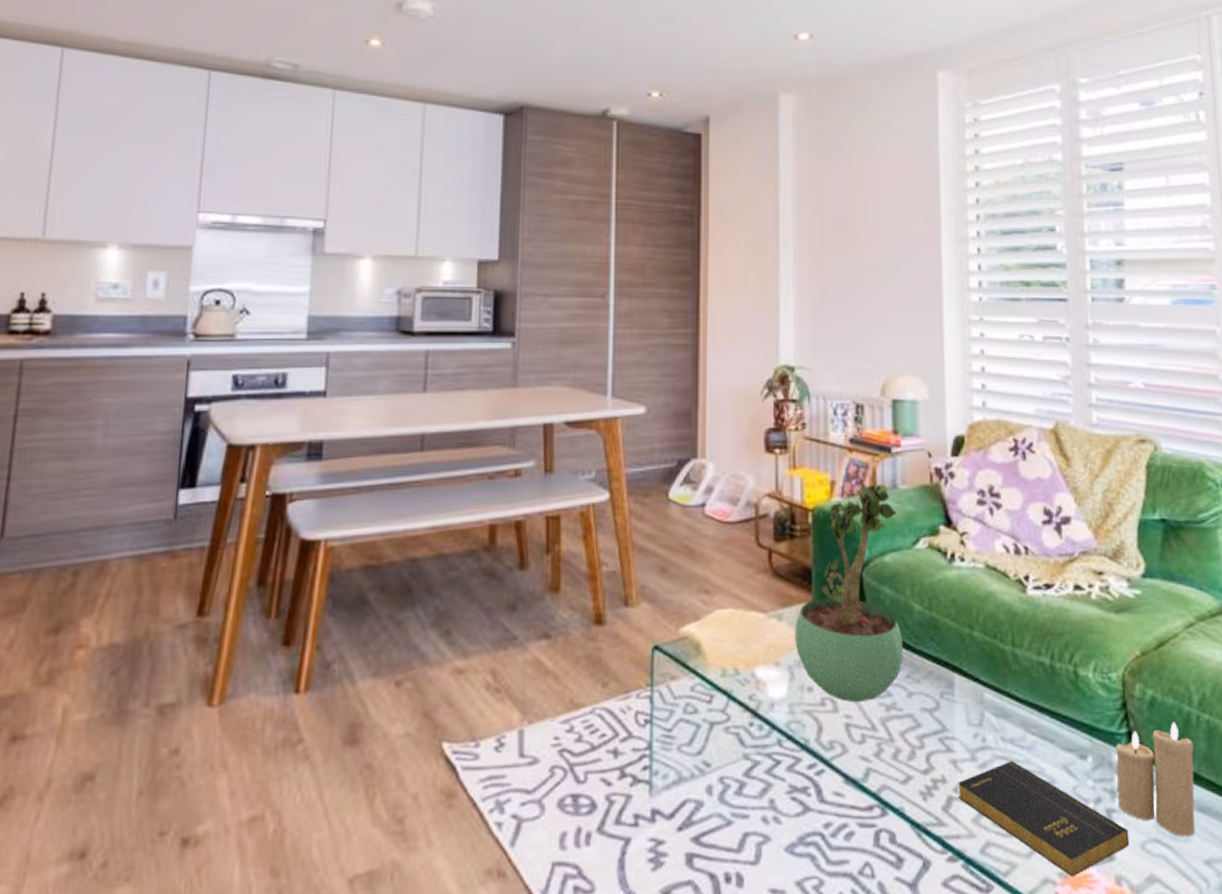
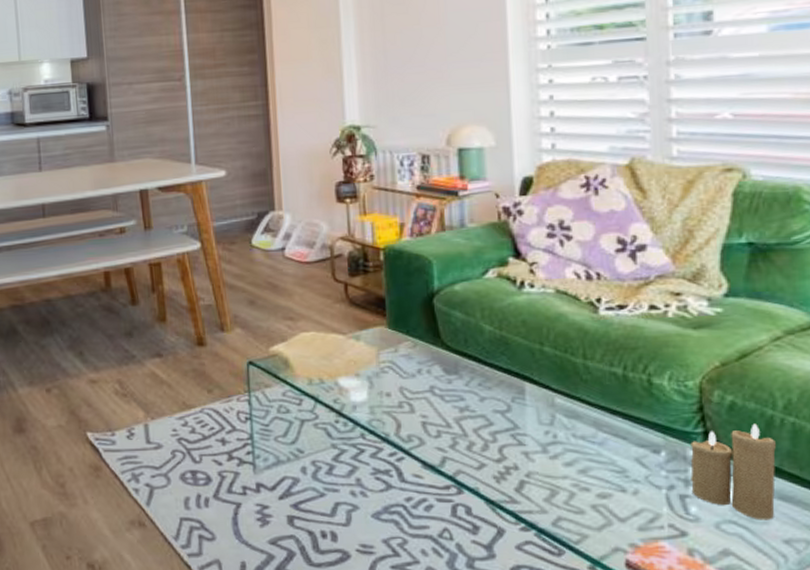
potted plant: present [795,481,903,703] -> none [372,222,475,406]
book: present [957,761,1130,877] -> none [529,454,703,548]

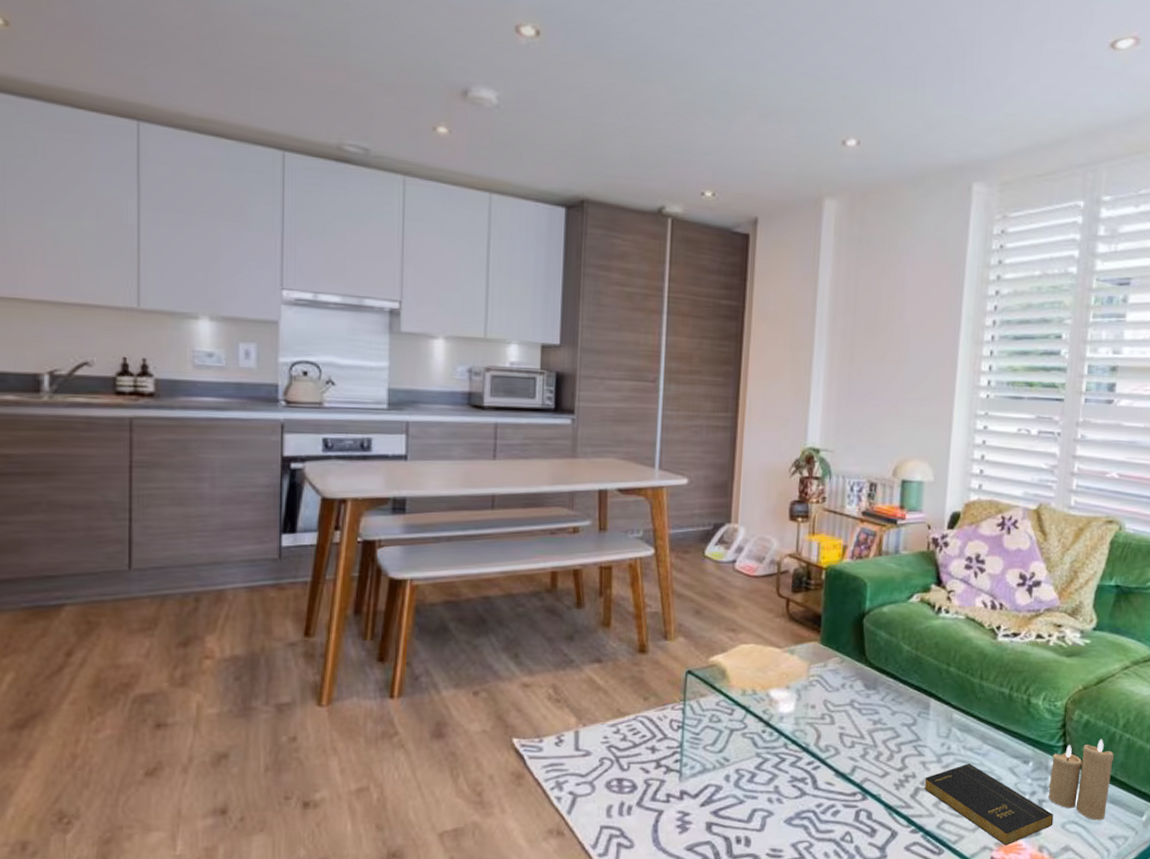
book: none [529,454,703,548] -> present [923,764,1054,846]

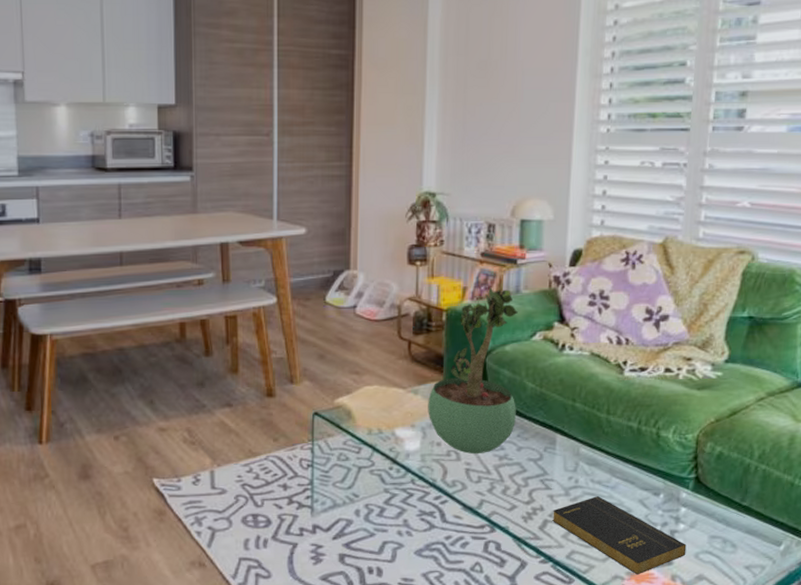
potted plant: none [803,547,896,718] -> present [428,287,518,455]
candle: present [1048,739,1114,821] -> none [680,470,749,550]

